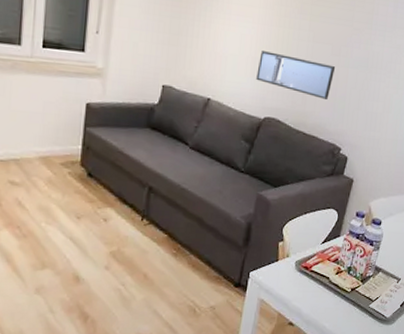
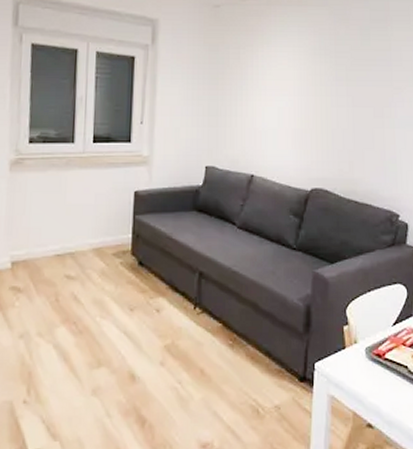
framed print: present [256,51,336,99] -> none [298,121,381,163]

